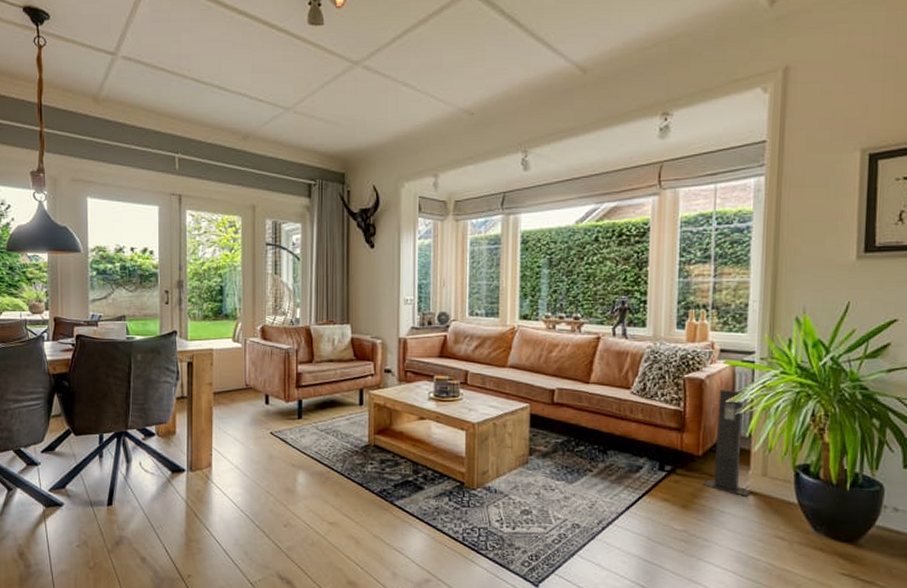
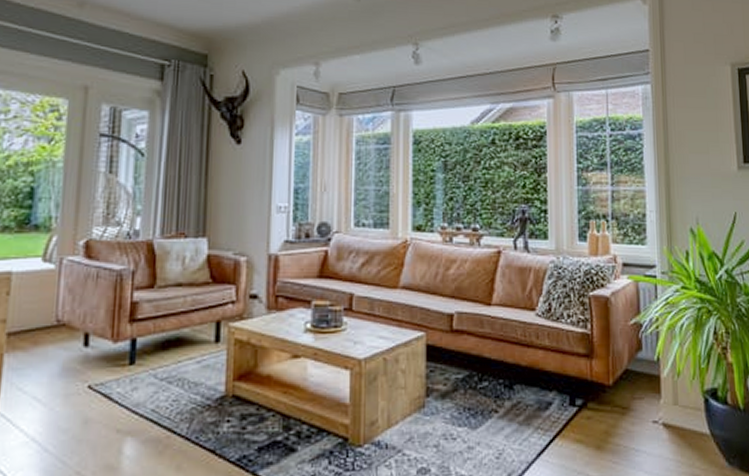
speaker: present [704,390,751,497] -> none [617,308,664,430]

